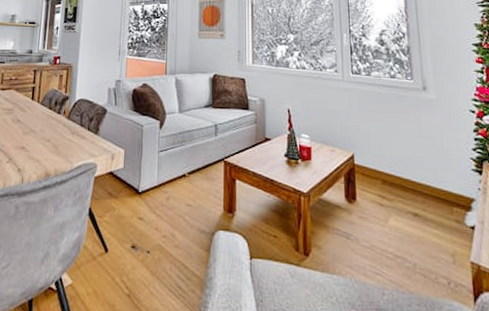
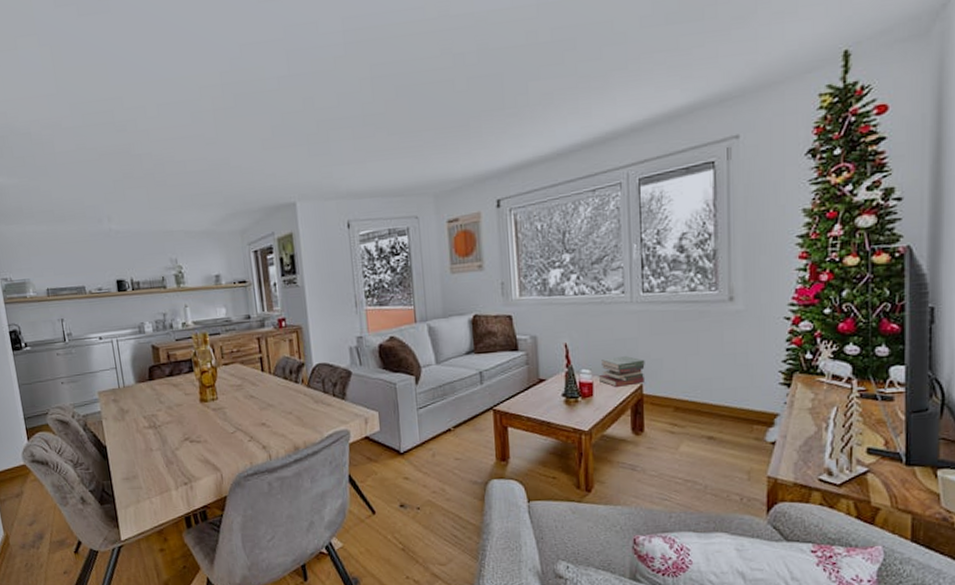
books: none [315,126,356,155] -> present [598,355,645,387]

